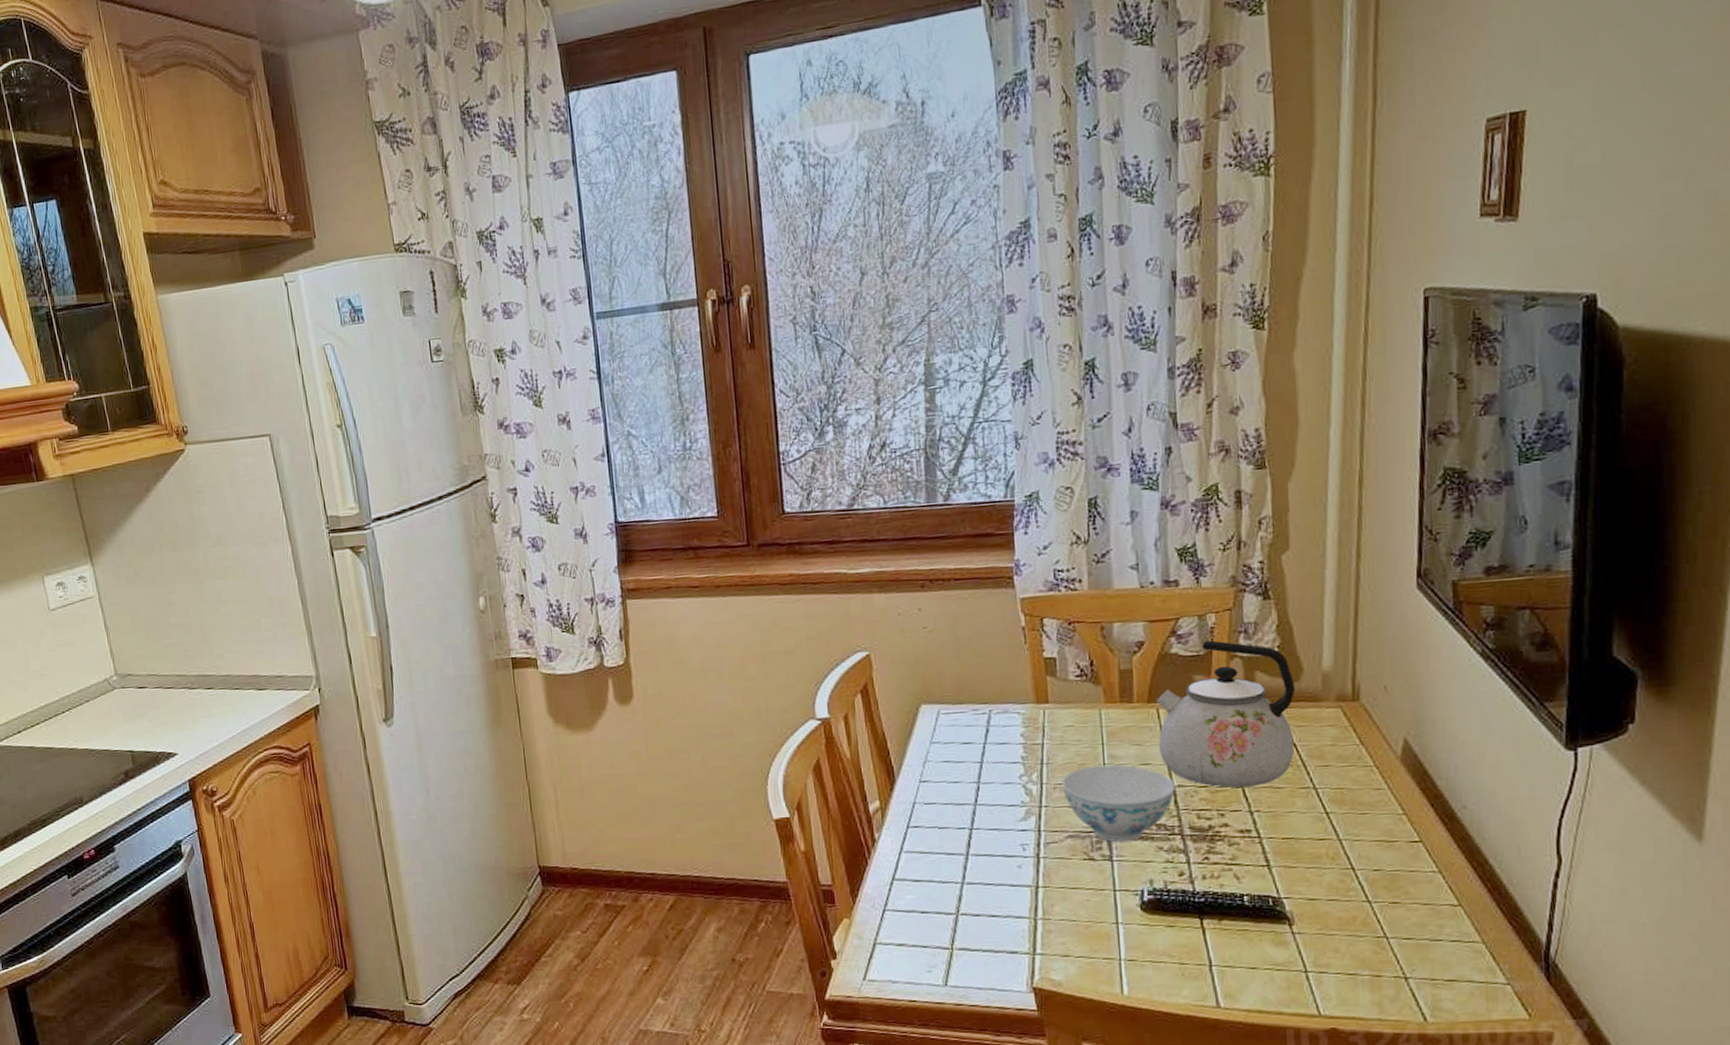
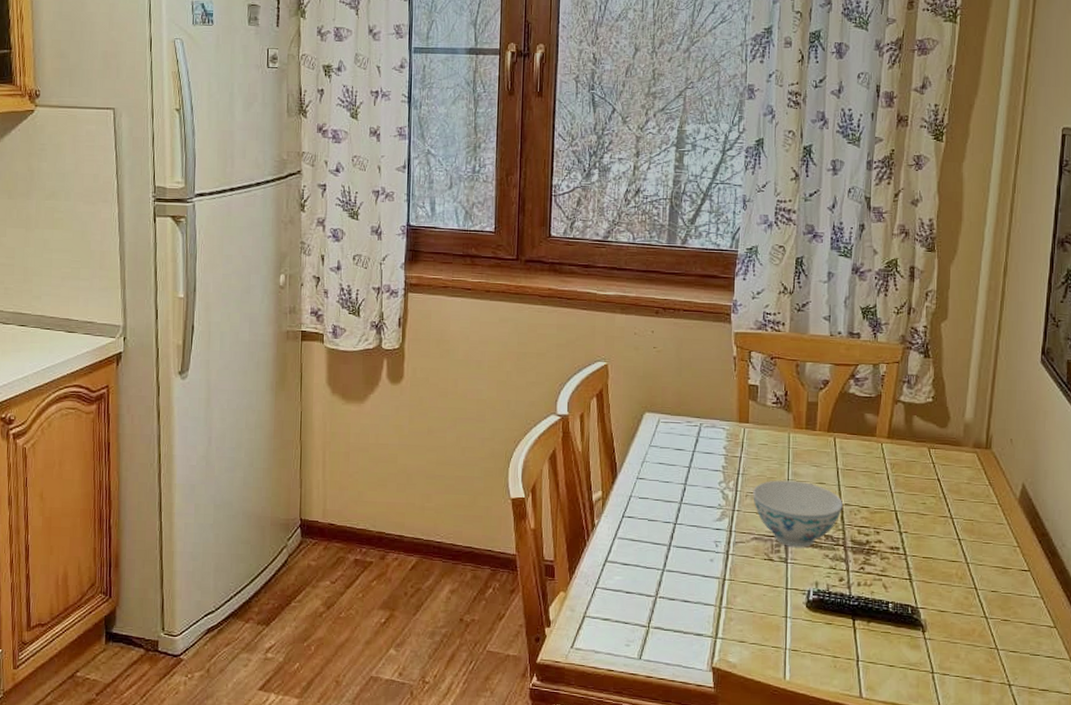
kettle: present [1157,640,1296,788] -> none [833,386,943,512]

